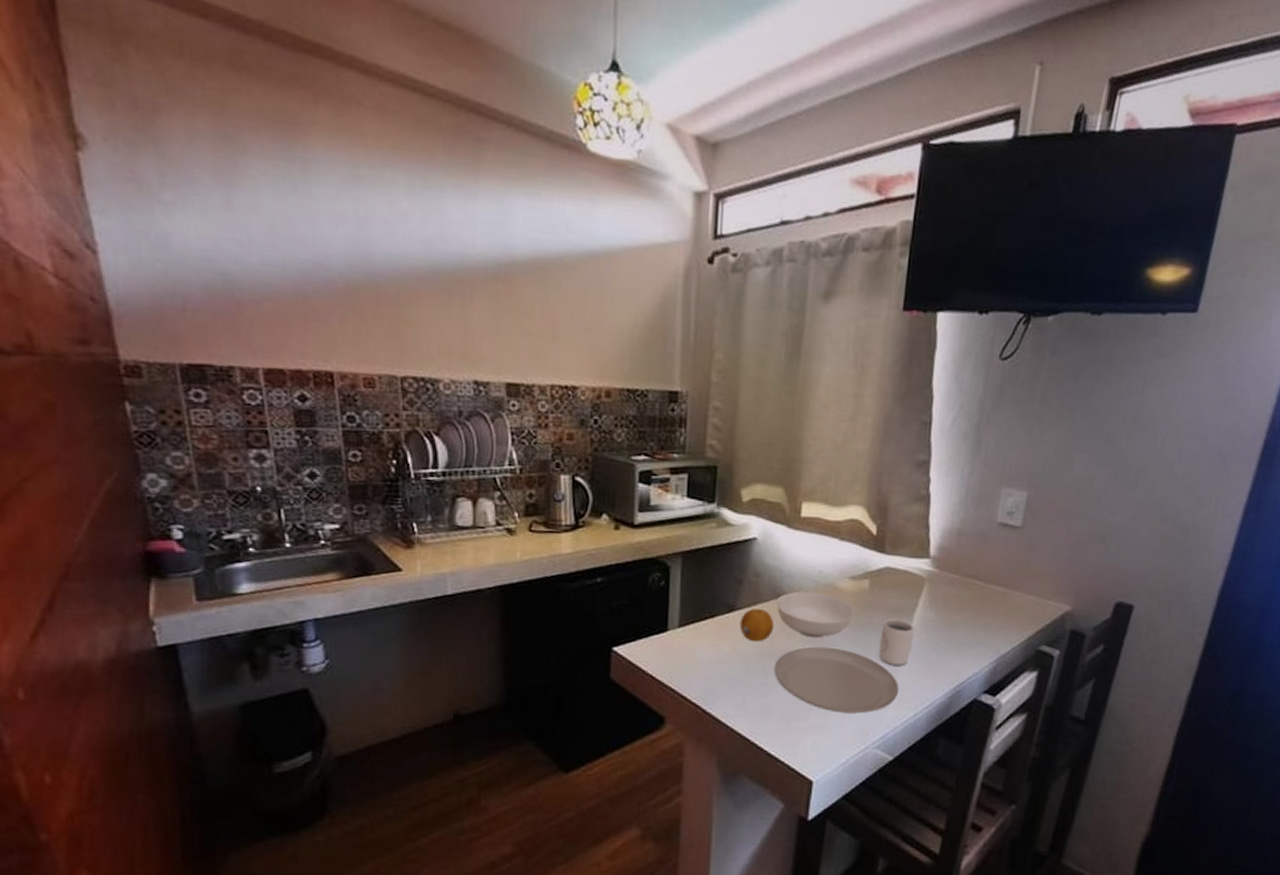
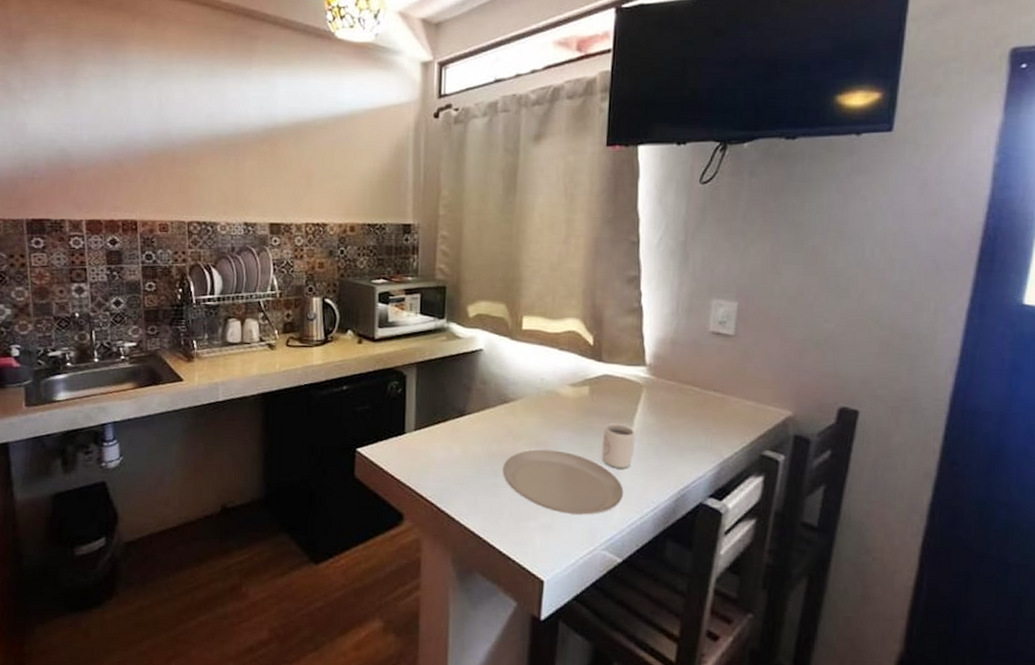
fruit: present [739,609,774,642] -> none [469,414,502,445]
bowl: present [776,591,855,638] -> none [502,397,577,442]

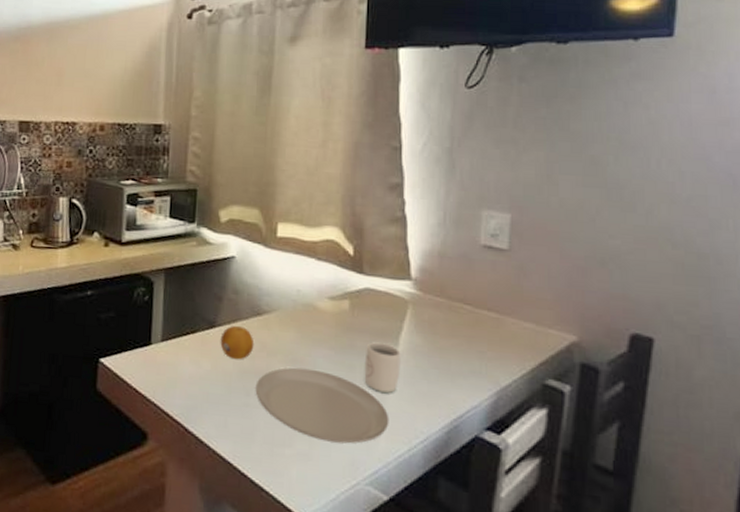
fruit: none [469,414,502,445] -> present [220,326,255,360]

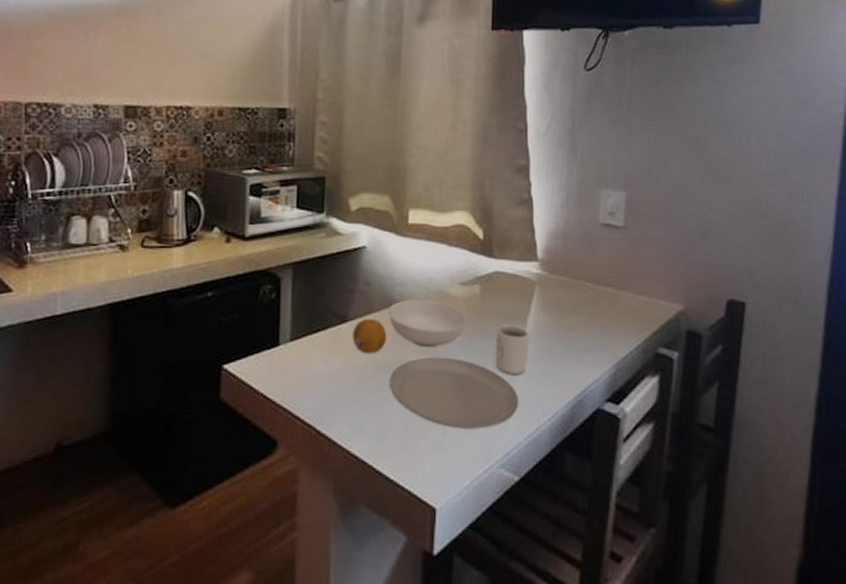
bowl: none [255,310,336,359] -> present [388,299,468,348]

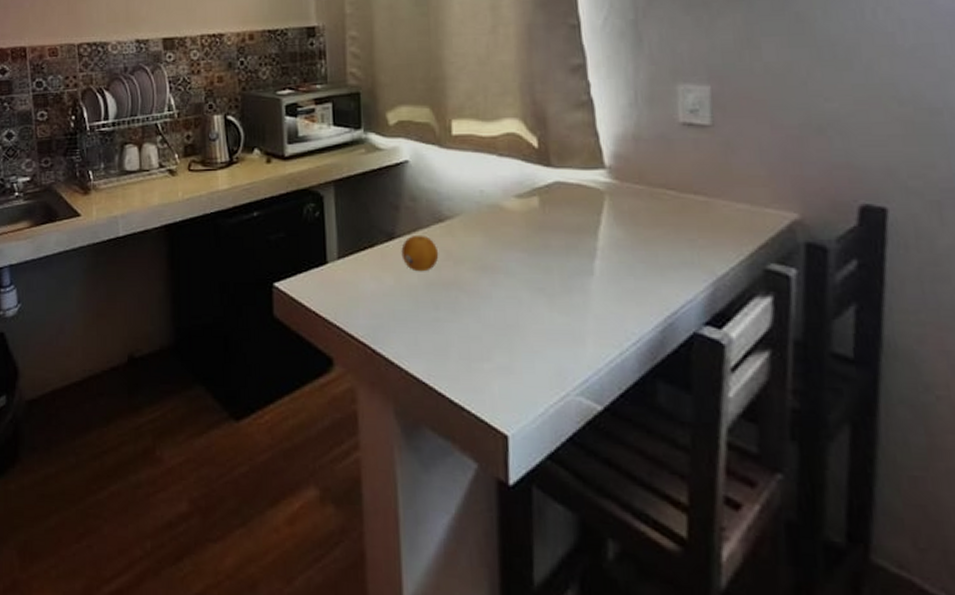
bowl: present [388,299,468,348] -> none [437,214,528,265]
plate: present [389,357,519,429] -> none [444,274,596,353]
mug: present [495,325,529,374] -> none [561,240,603,293]

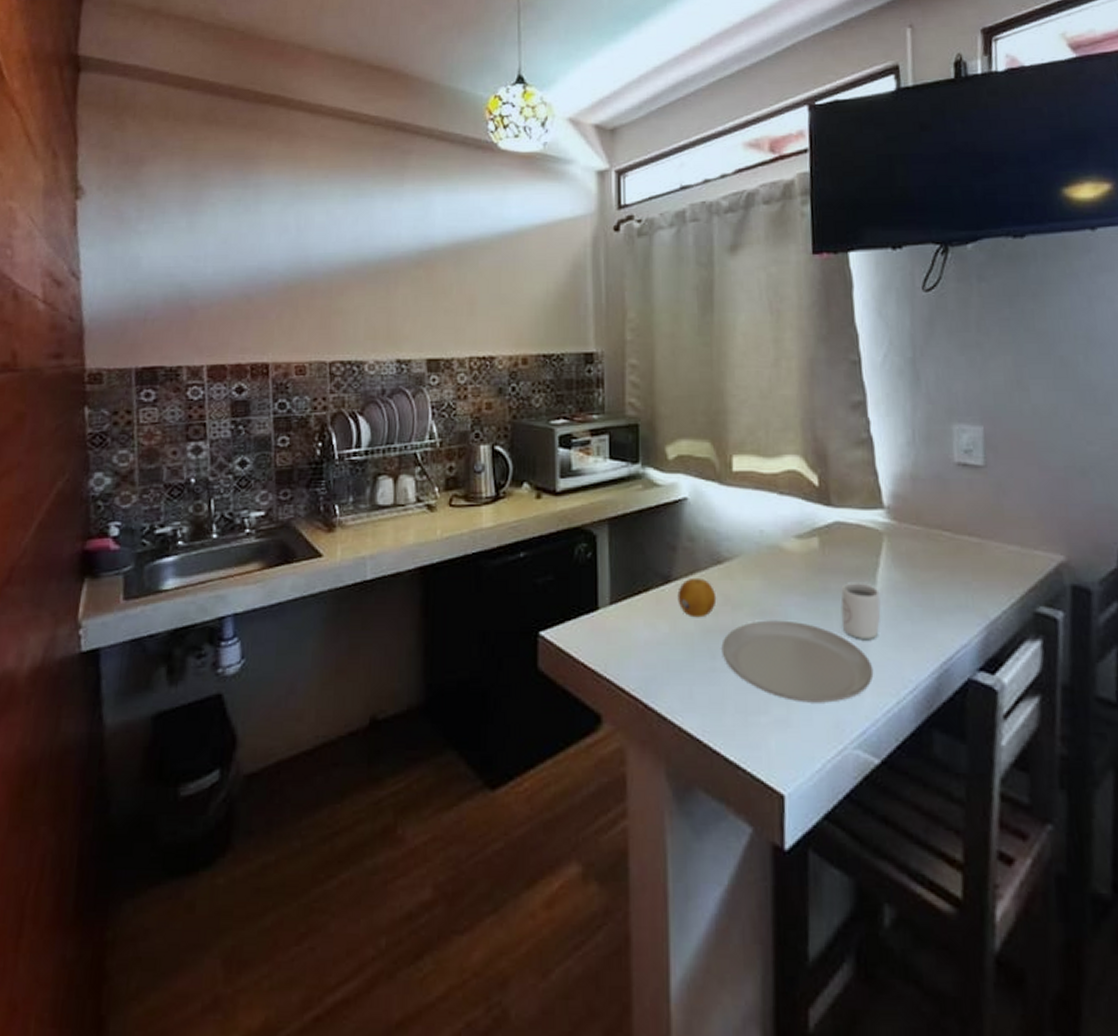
plate: none [444,274,596,353] -> present [721,620,874,703]
mug: none [561,240,603,293] -> present [840,583,881,639]

